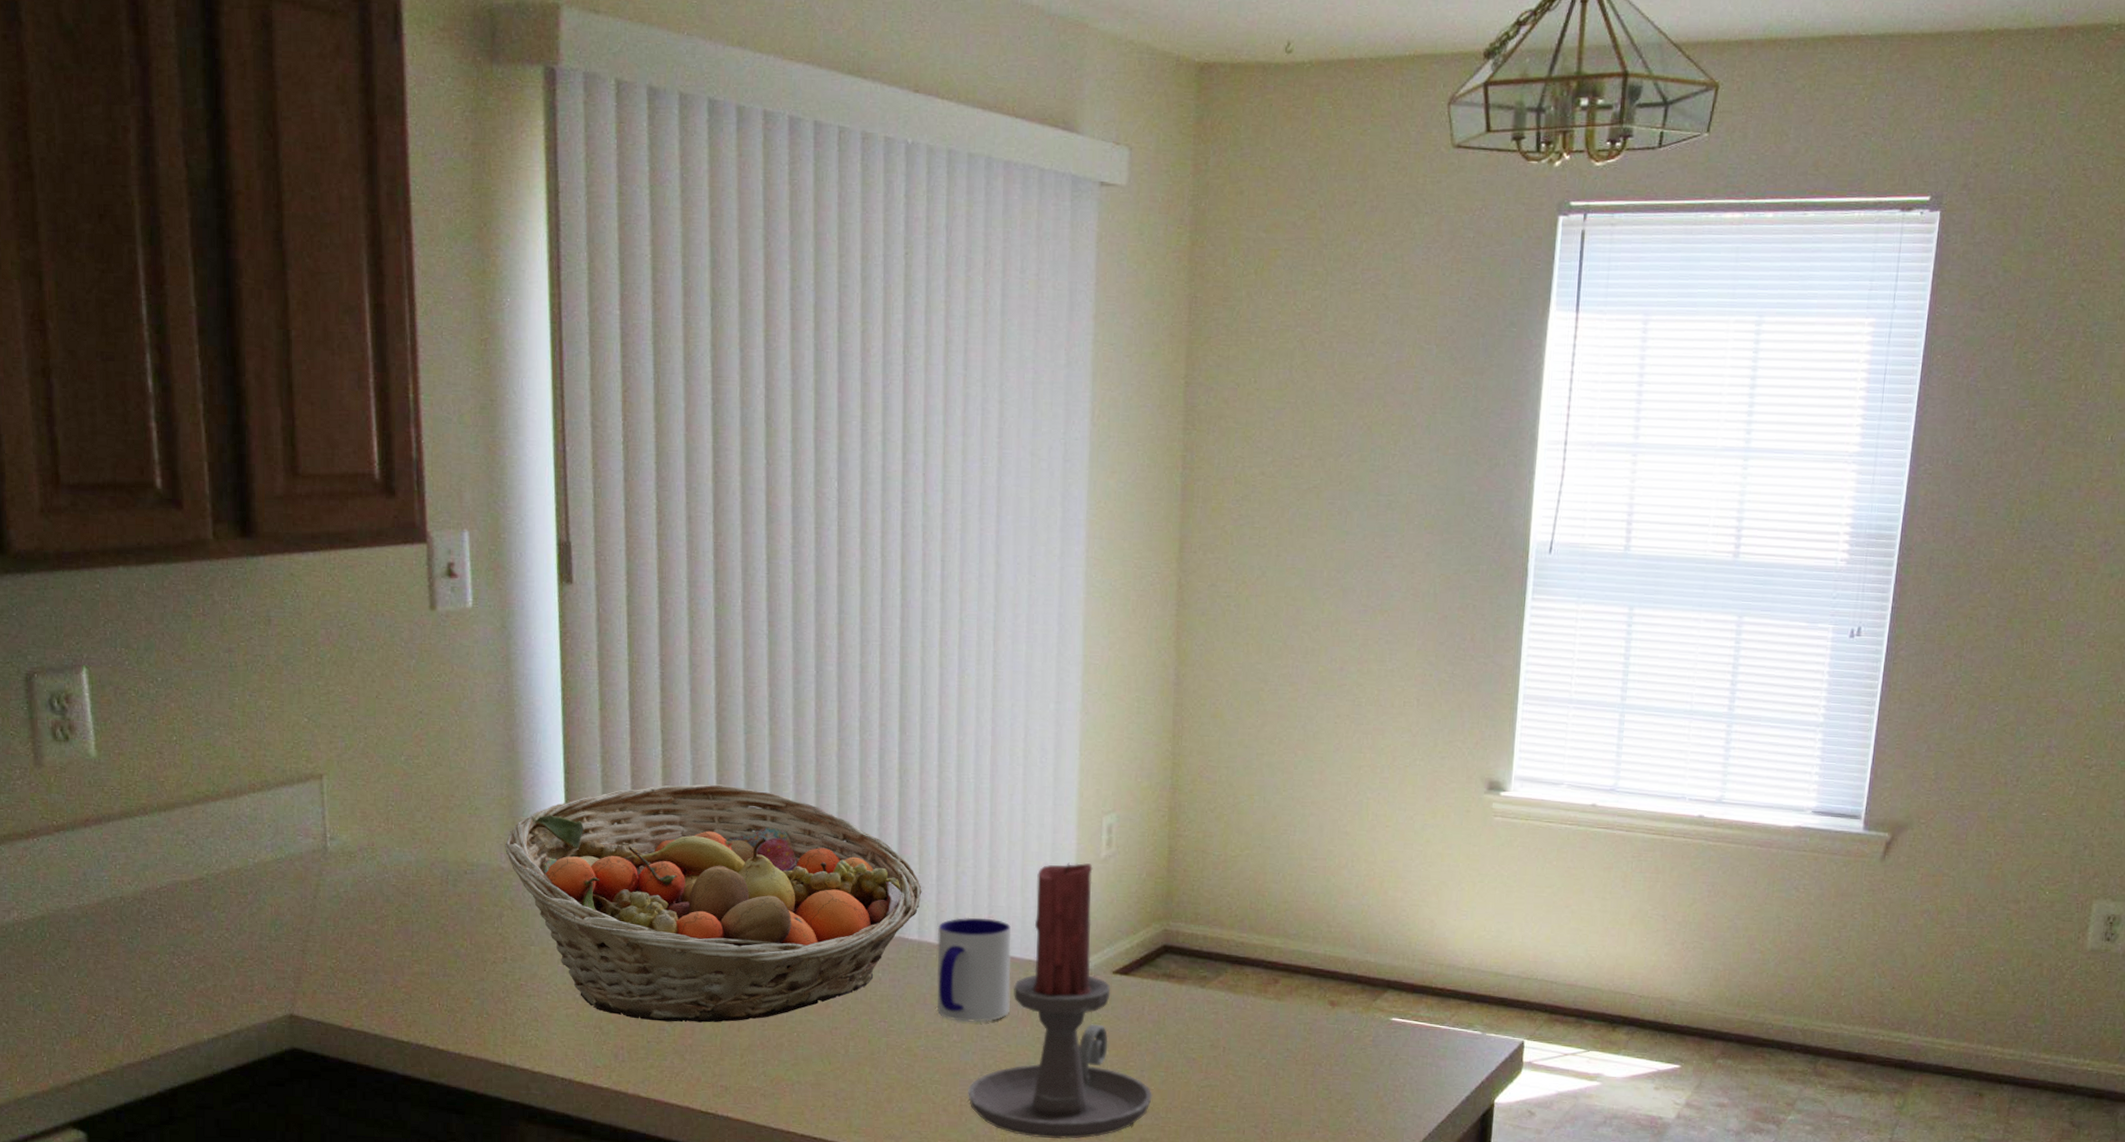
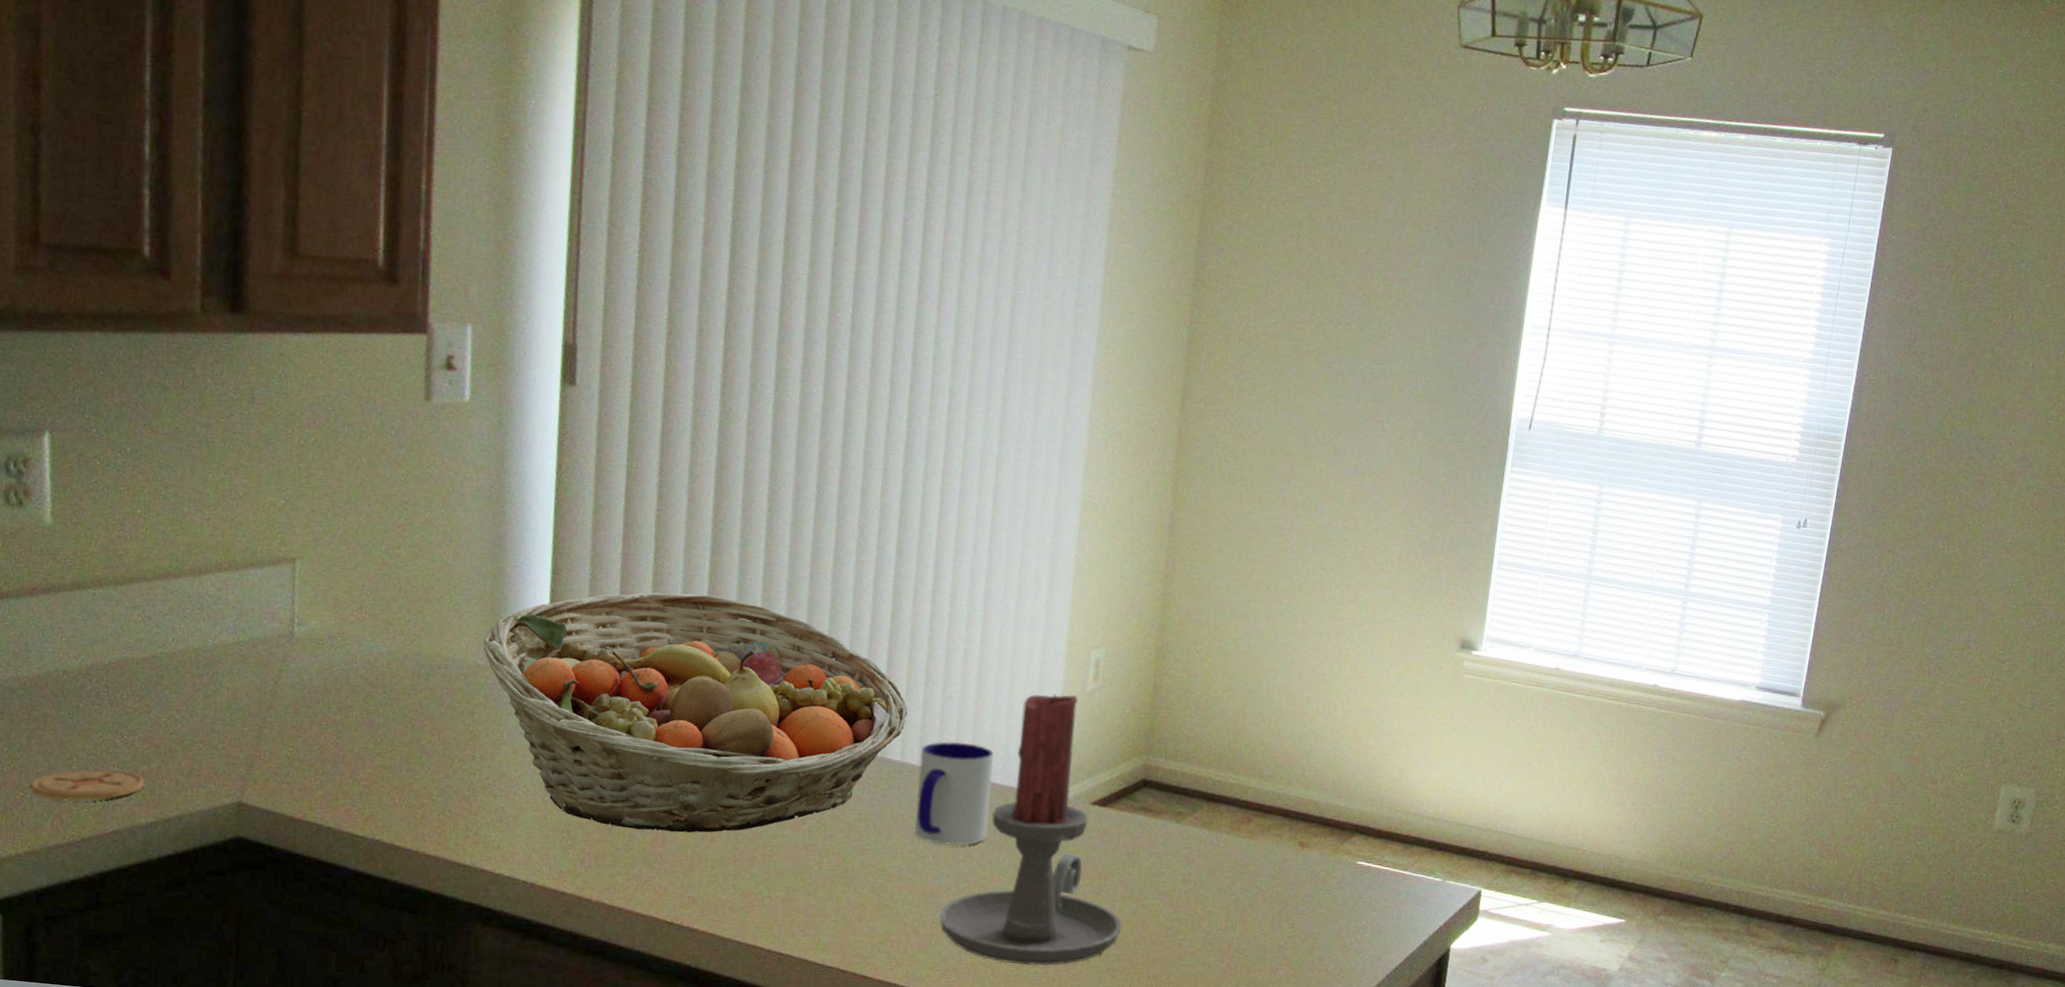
coaster: none [101,989,203,1022] -> present [30,769,144,801]

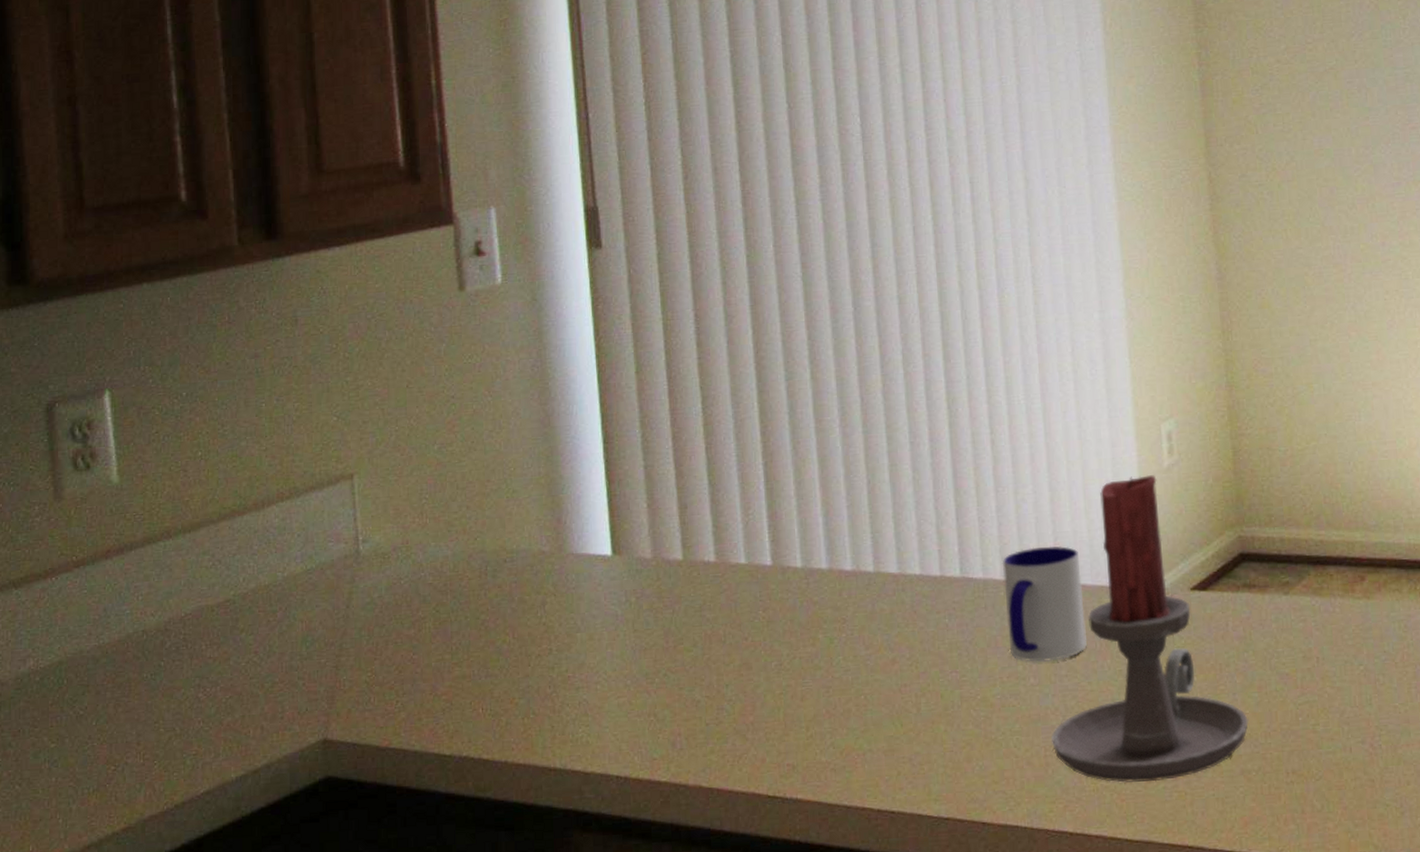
coaster: present [30,769,144,801] -> none [121,725,230,769]
fruit basket: present [483,592,908,833] -> none [545,436,982,701]

